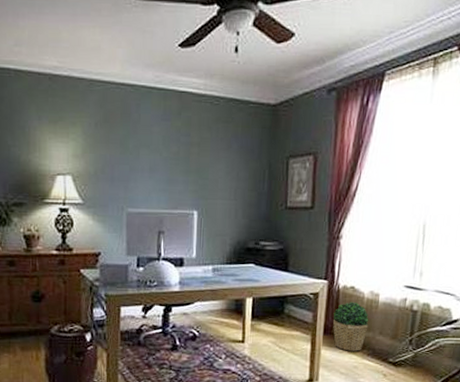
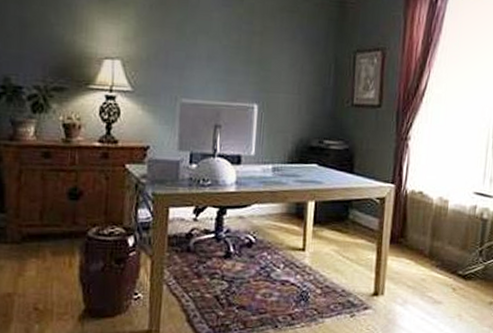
potted plant: present [333,302,369,351] -> none [400,208,438,263]

